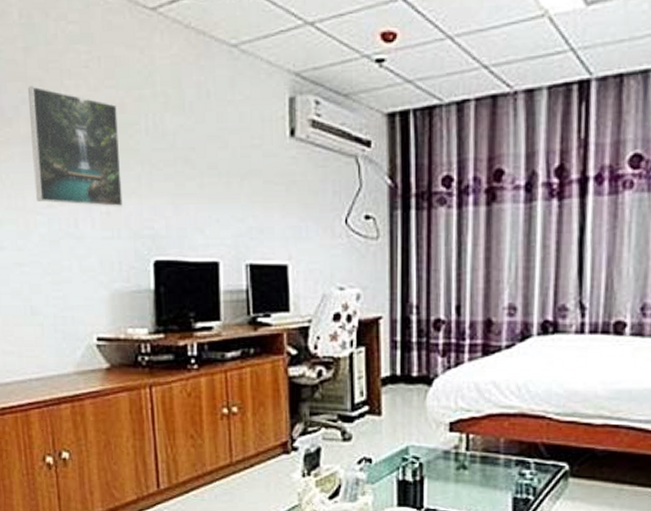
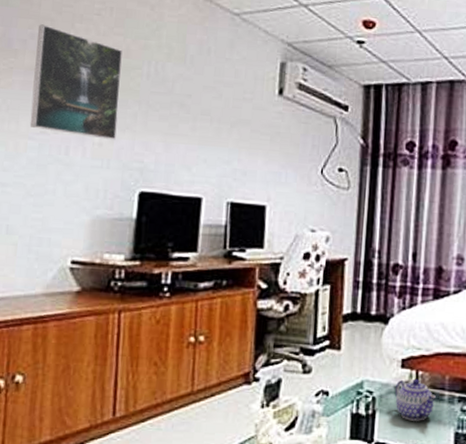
teapot: none [443,442,491,487] -> present [394,378,437,421]

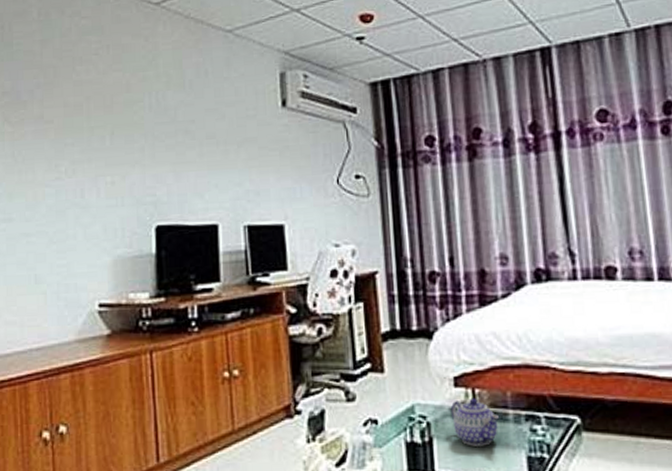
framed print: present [29,24,122,140] -> none [43,72,127,177]

